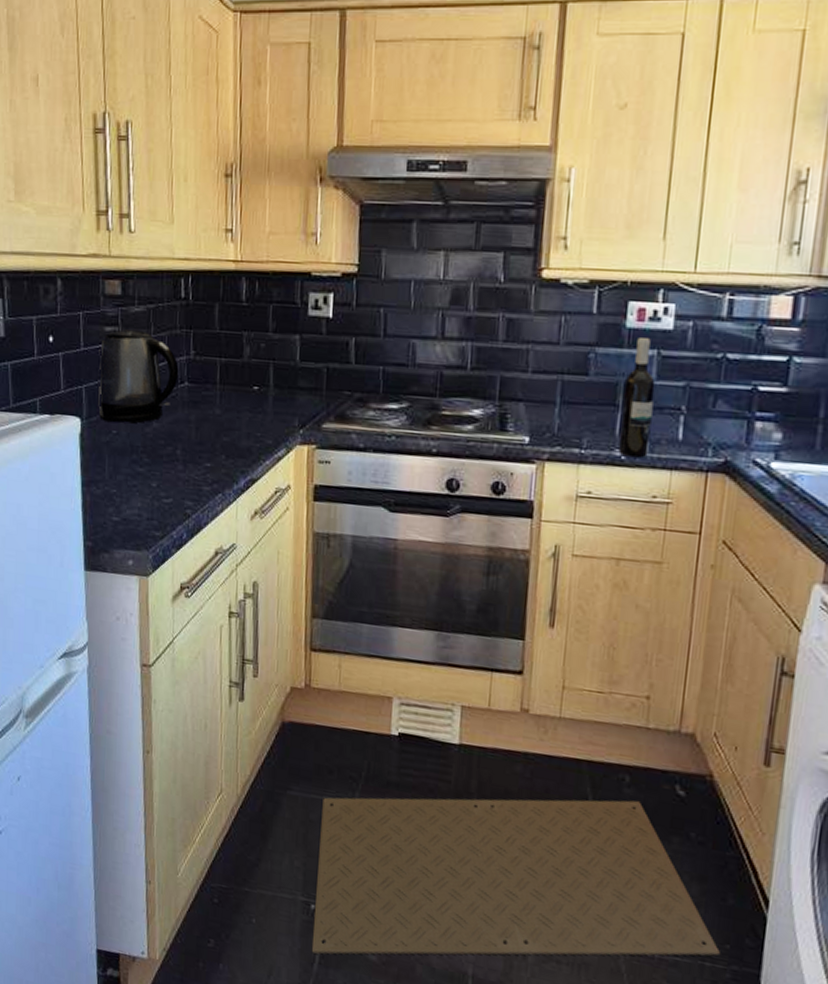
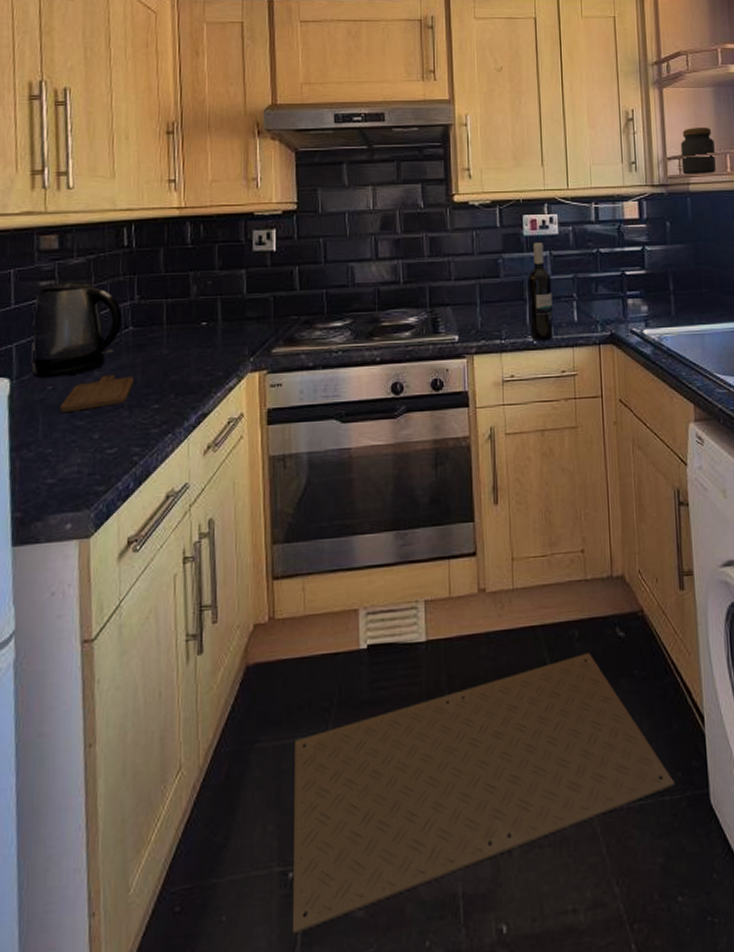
chopping board: none [123,427,189,459] -> present [60,374,135,413]

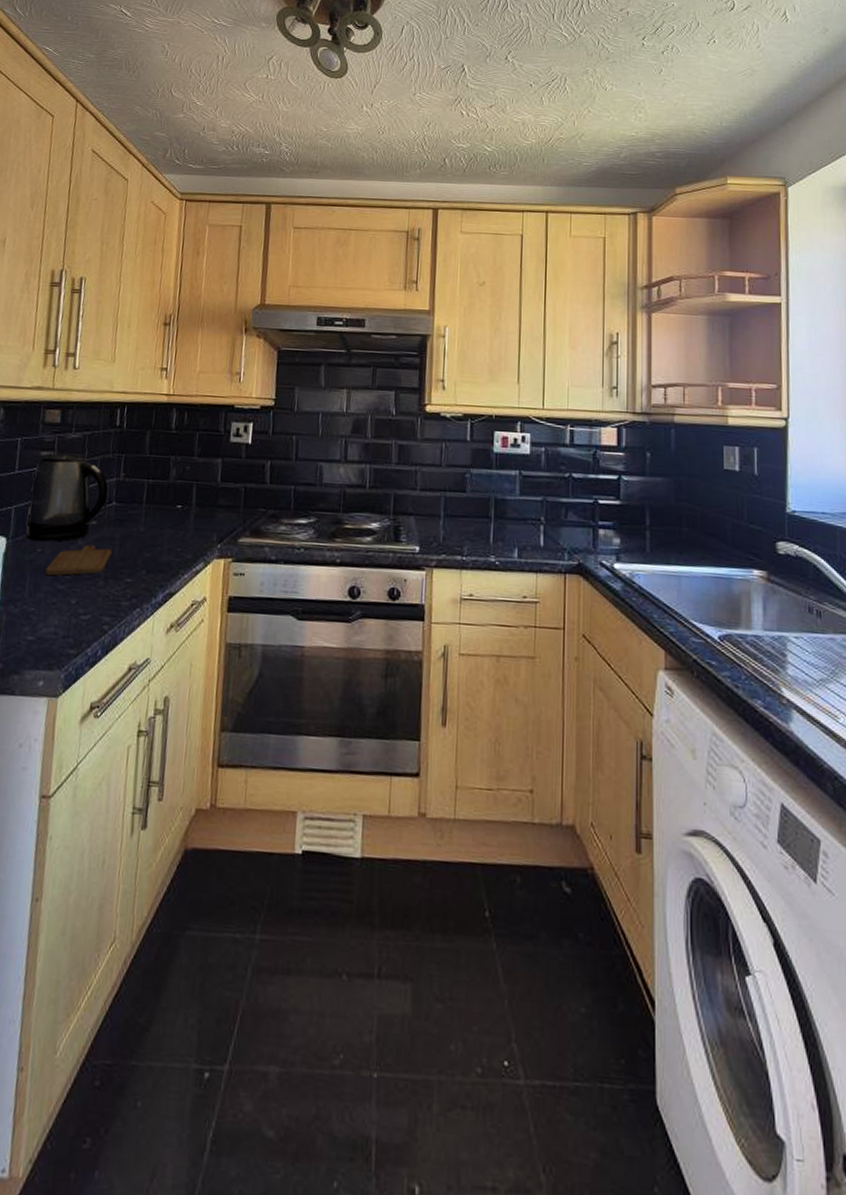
bath mat: present [292,652,675,935] -> none [202,902,616,1140]
wine bottle: present [527,243,554,341] -> none [493,461,519,563]
jar: present [680,127,716,175] -> none [667,356,705,407]

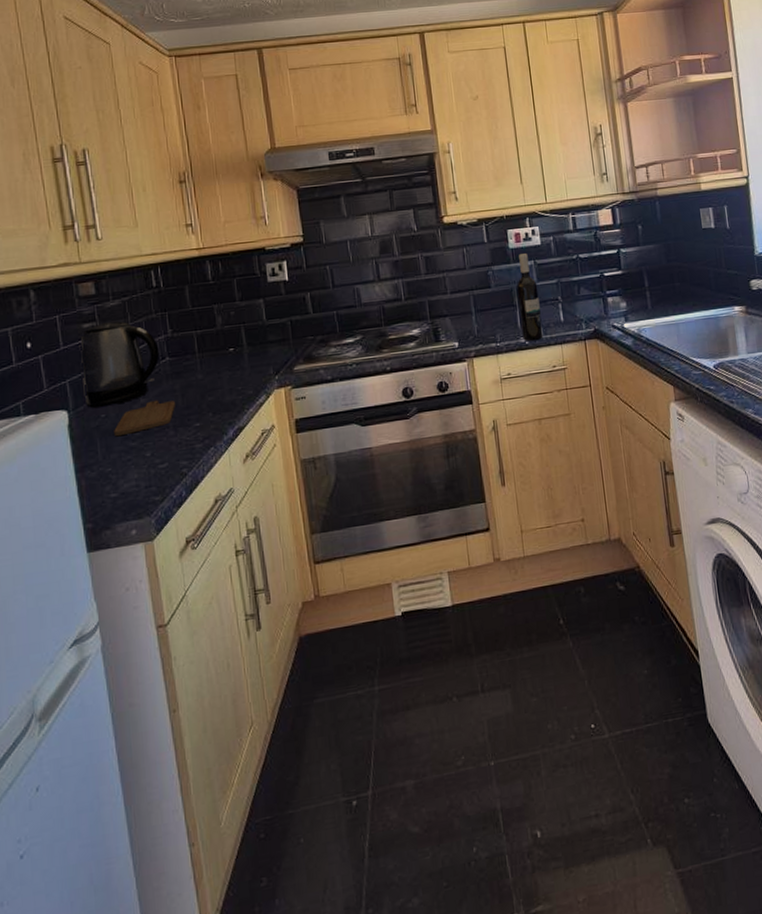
wine bottle: none [493,461,519,563] -> present [516,253,543,342]

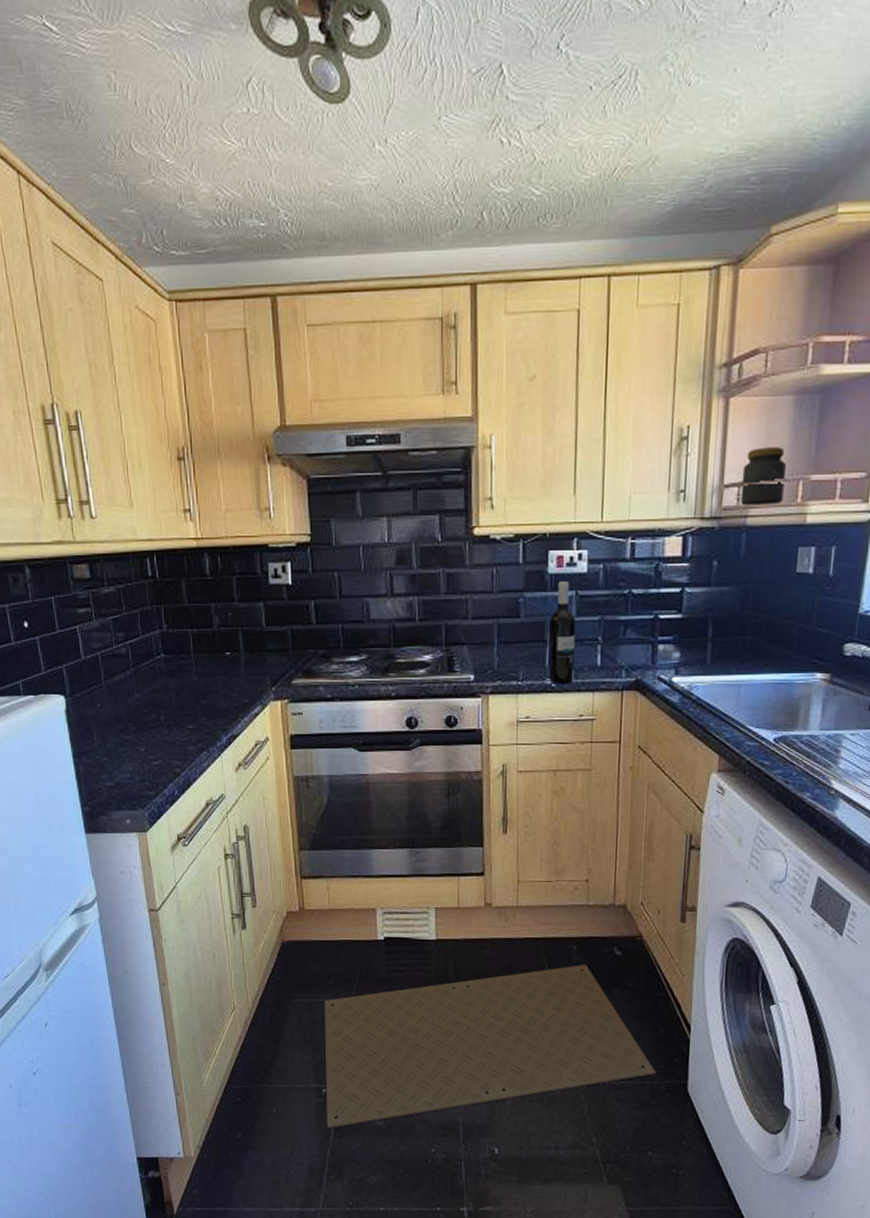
kettle: present [79,321,160,408] -> none [74,610,155,696]
chopping board: present [114,400,176,437] -> none [109,696,171,728]
bath mat: none [347,604,676,850] -> present [324,964,656,1129]
jar: none [646,135,681,181] -> present [740,447,786,505]

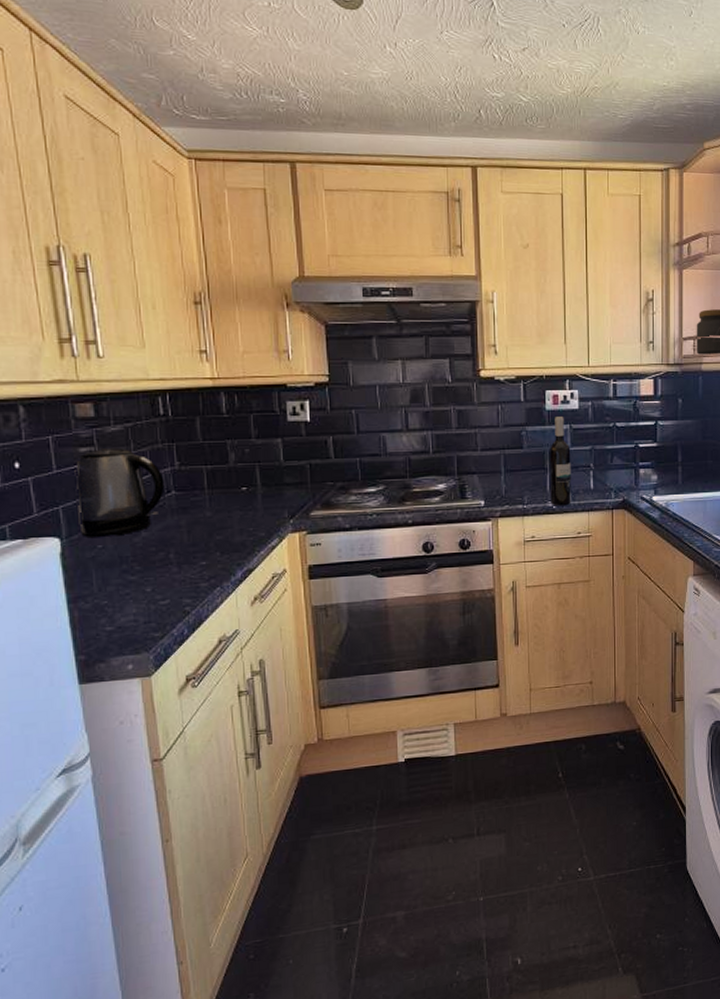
kettle: none [74,610,155,696] -> present [74,448,165,537]
bath mat: present [324,964,656,1129] -> none [344,761,659,971]

